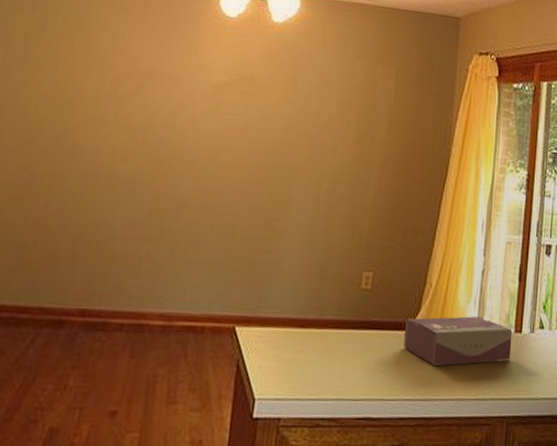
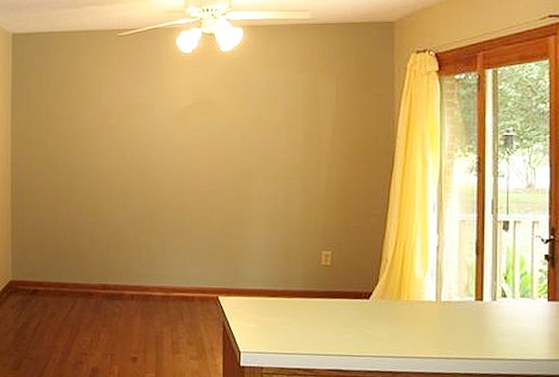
tissue box: present [403,316,513,367] -> none [366,286,473,329]

